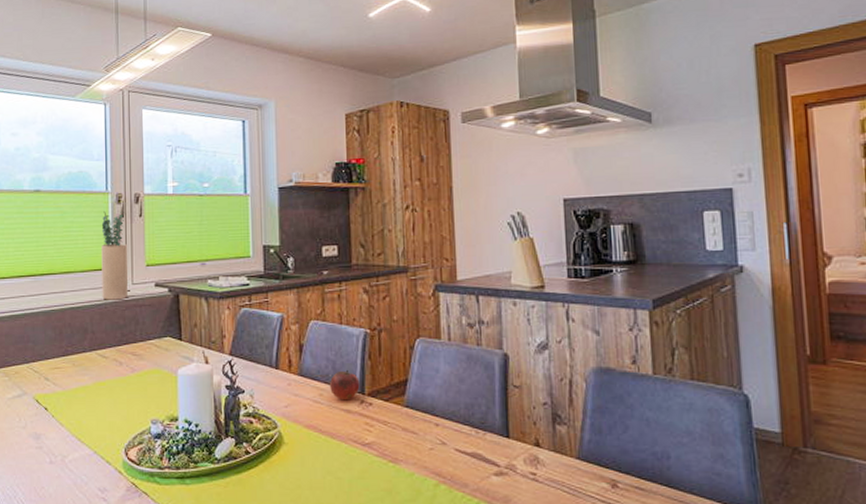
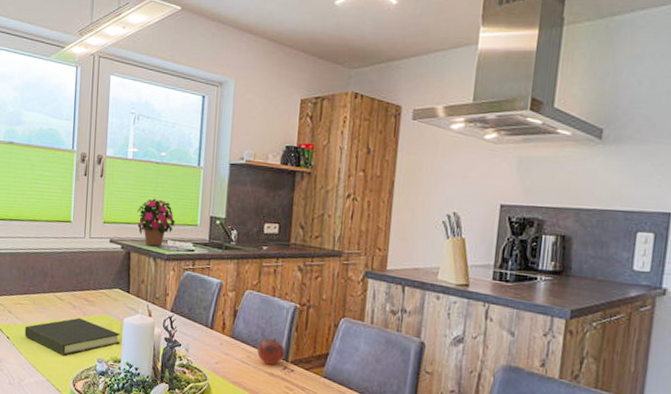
book: none [65,375,175,422] -> present [25,317,120,357]
vase: present [101,207,129,300] -> none [62,166,88,251]
potted flower: none [183,233,225,286] -> present [137,198,175,247]

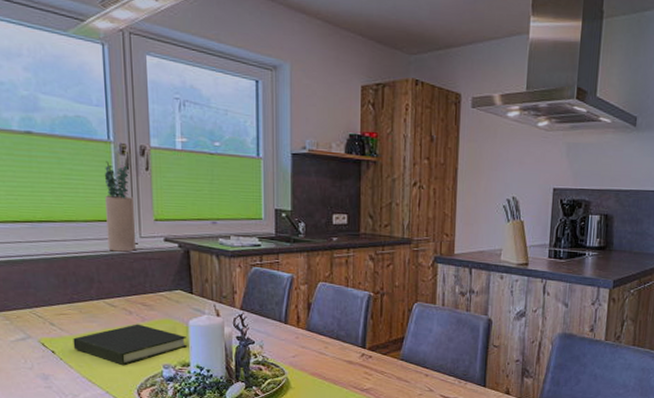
vase: none [62,166,88,251] -> present [104,158,136,252]
potted flower: present [137,198,175,247] -> none [193,192,237,244]
fruit: present [257,338,285,365] -> none [335,327,362,353]

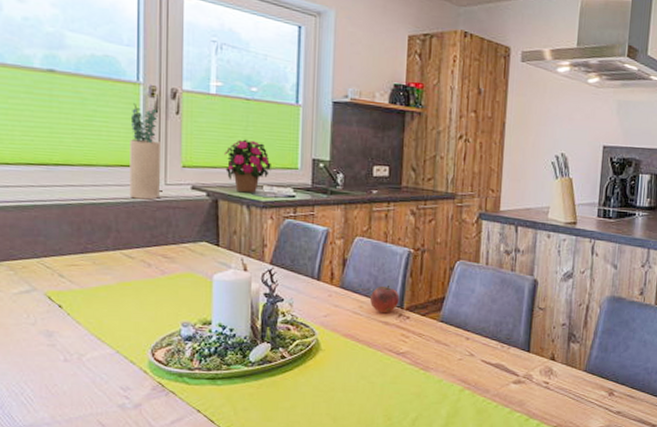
book: present [73,324,187,366] -> none [83,277,209,323]
potted flower: none [193,192,237,244] -> present [224,139,271,193]
fruit: none [335,327,362,353] -> present [370,285,400,314]

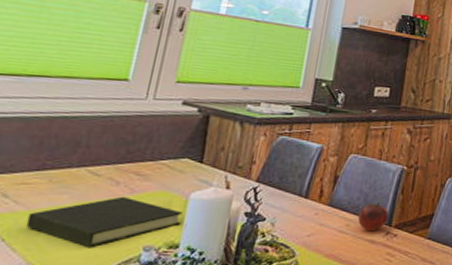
book: none [83,277,209,323] -> present [26,196,183,248]
vase: present [129,101,162,200] -> none [110,17,163,115]
potted flower: present [224,139,271,193] -> none [223,58,273,110]

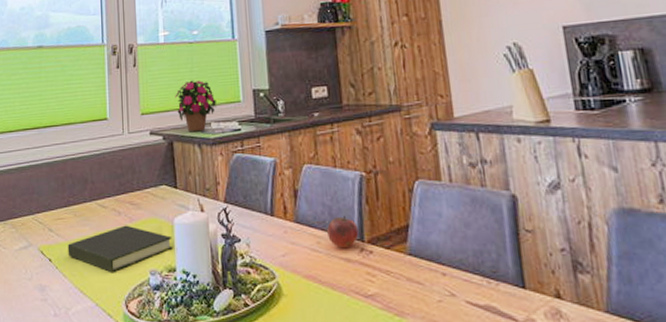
potted flower: none [223,58,273,110] -> present [175,80,217,132]

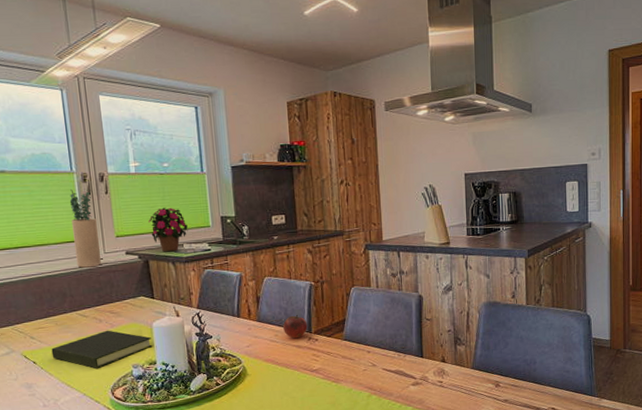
vase: none [98,58,125,150] -> present [69,185,101,268]

